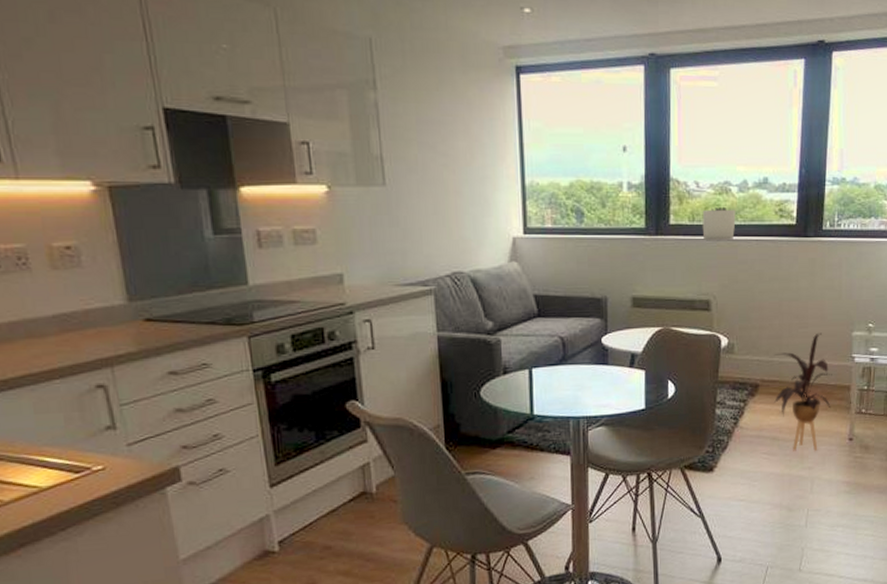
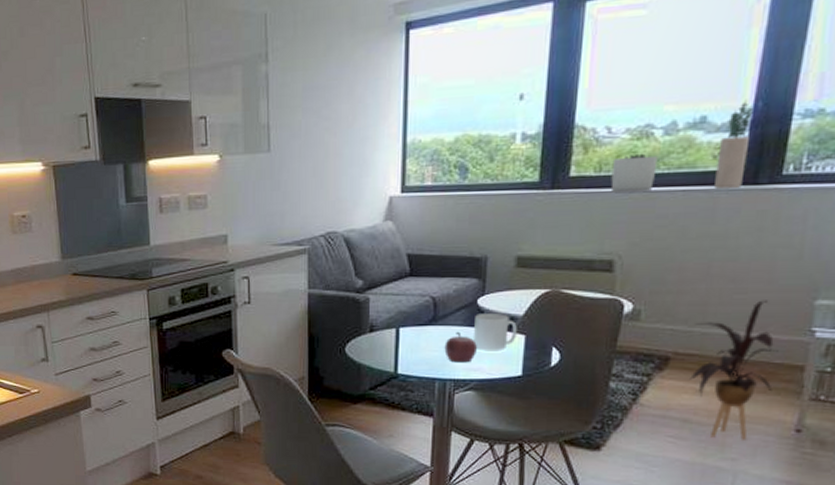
fruit: none [575,369,606,400] -> present [444,331,478,363]
mug: none [600,351,638,388] -> present [472,314,517,352]
vase: none [778,166,799,241] -> present [714,99,754,190]

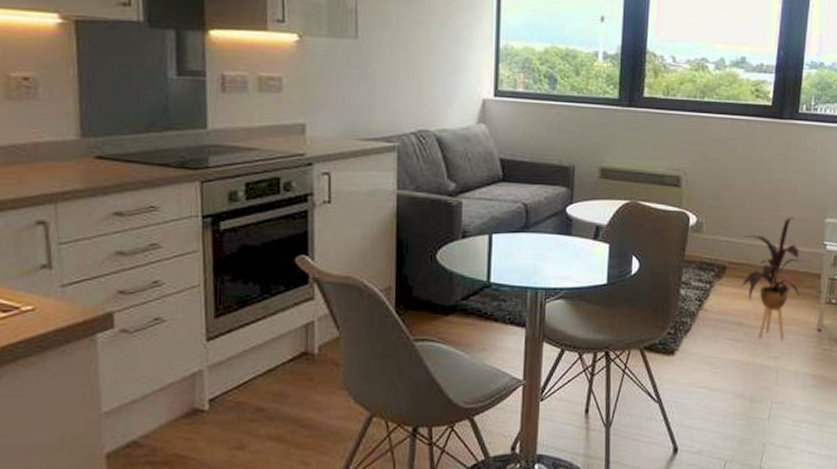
fruit: present [444,331,478,363] -> none [536,239,567,271]
mug: present [472,314,517,352] -> none [562,222,602,260]
planter: present [610,153,658,194] -> none [676,82,711,118]
vase: present [714,99,754,190] -> none [753,47,777,122]

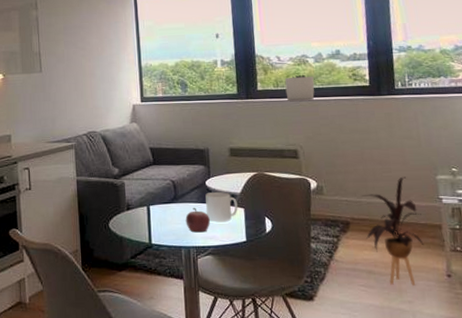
fruit: none [536,239,567,271] -> present [185,207,211,233]
mug: none [562,222,602,260] -> present [205,192,238,223]
planter: none [676,82,711,118] -> present [284,74,315,102]

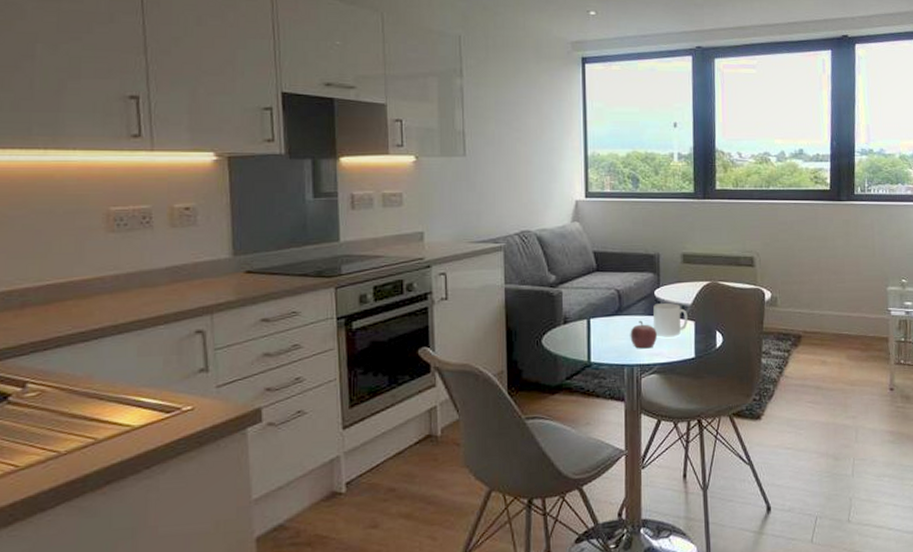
planter: present [284,74,315,102] -> none [745,174,775,204]
house plant: present [361,176,424,286] -> none [815,287,871,400]

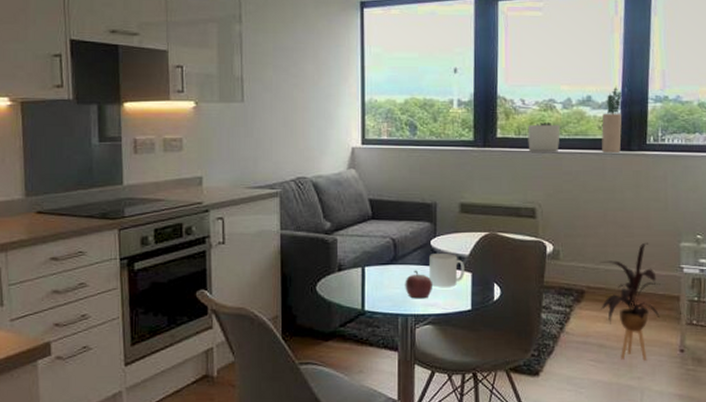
planter: none [745,174,775,204] -> present [527,121,560,153]
vase: none [813,139,832,204] -> present [602,85,622,154]
house plant: none [815,287,871,400] -> present [600,242,660,361]

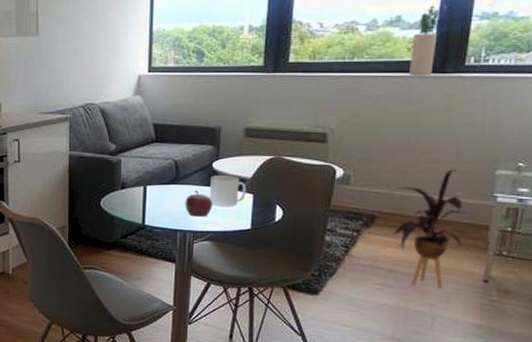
planter: present [527,121,560,153] -> none [323,44,362,78]

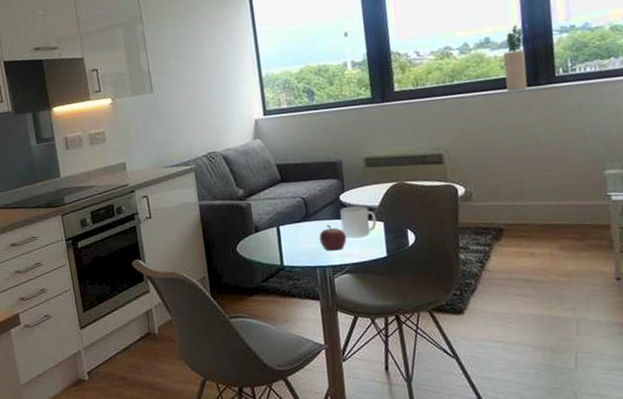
house plant: present [393,169,467,288] -> none [516,174,590,293]

